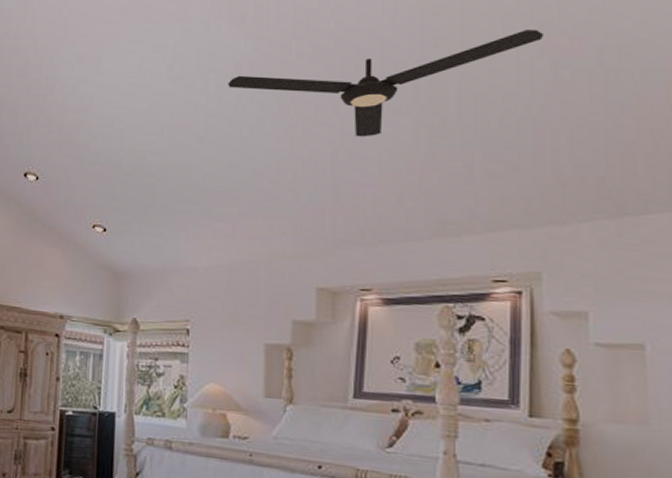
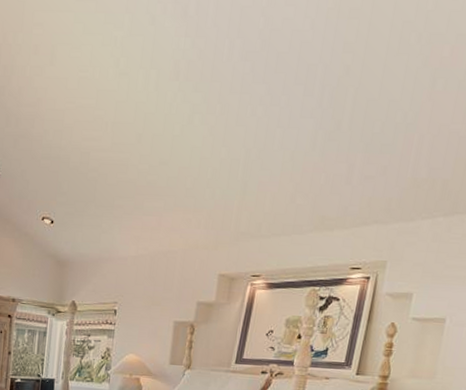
ceiling fan: present [228,29,544,137] -> none [166,38,432,139]

